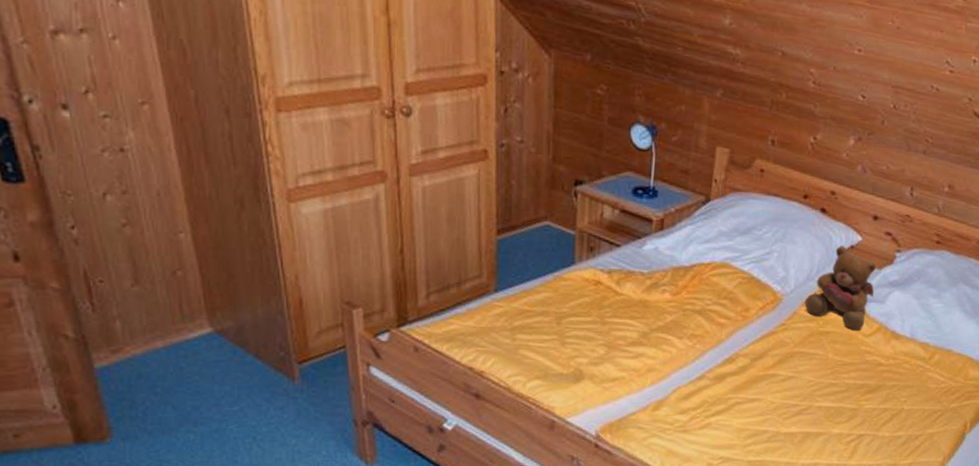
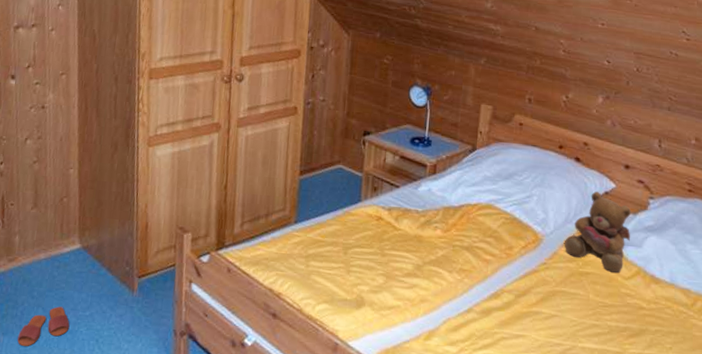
slippers: none [144,403,214,451] -> present [17,306,70,346]

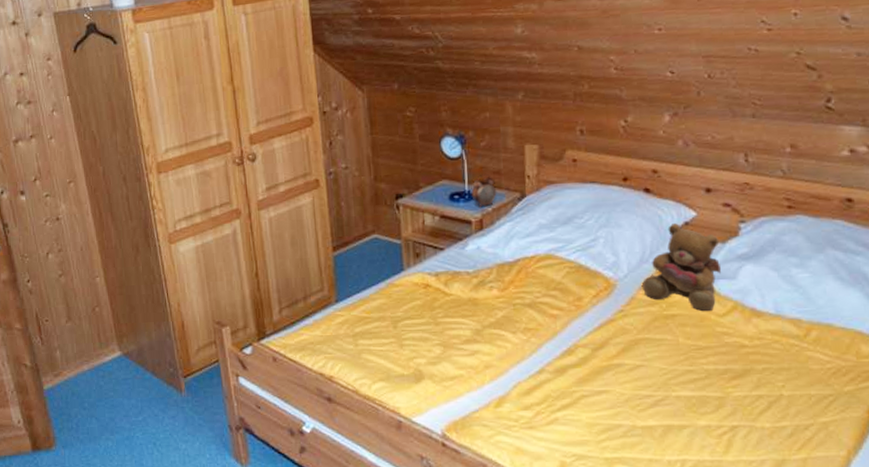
slippers: present [17,306,70,346] -> none [78,415,125,456]
alarm clock: none [429,124,452,154] -> present [470,173,497,208]

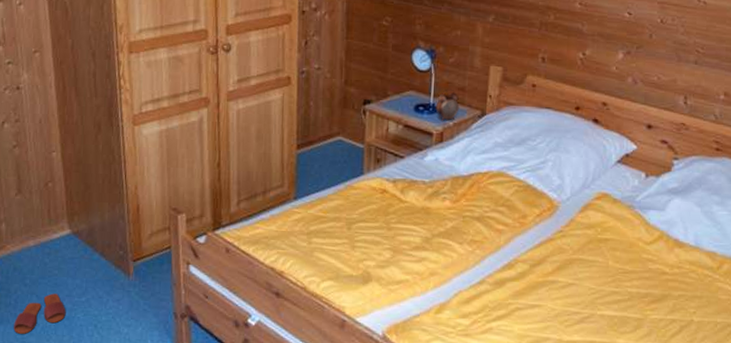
slippers: none [78,415,125,456] -> present [14,293,66,334]
teddy bear: present [642,223,722,311] -> none [582,154,654,238]

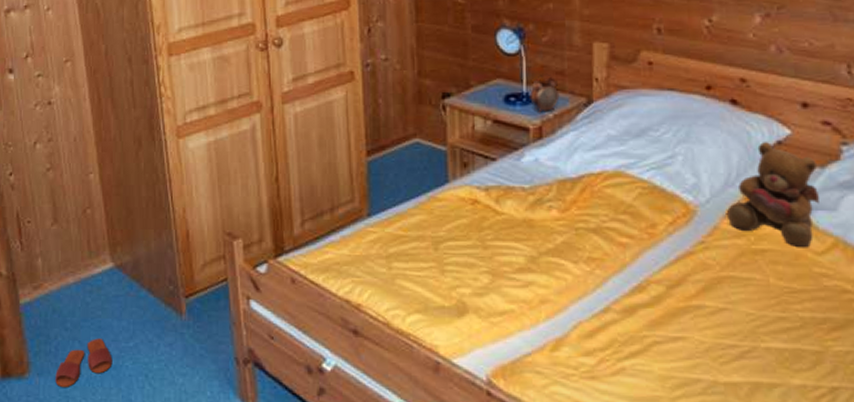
teddy bear: none [582,154,654,238] -> present [727,142,820,247]

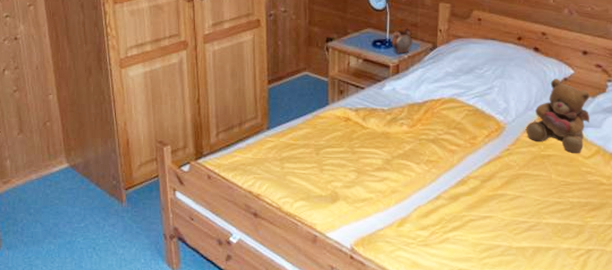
slippers: present [55,338,113,387] -> none [21,221,67,258]

